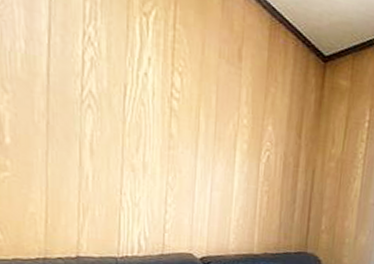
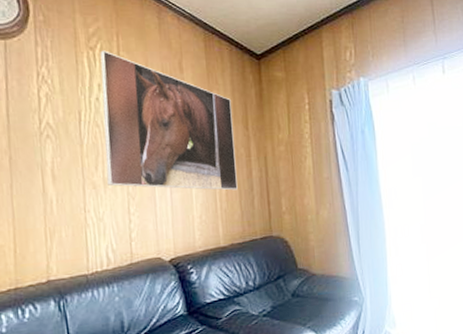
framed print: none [147,18,288,200] -> present [100,50,238,191]

